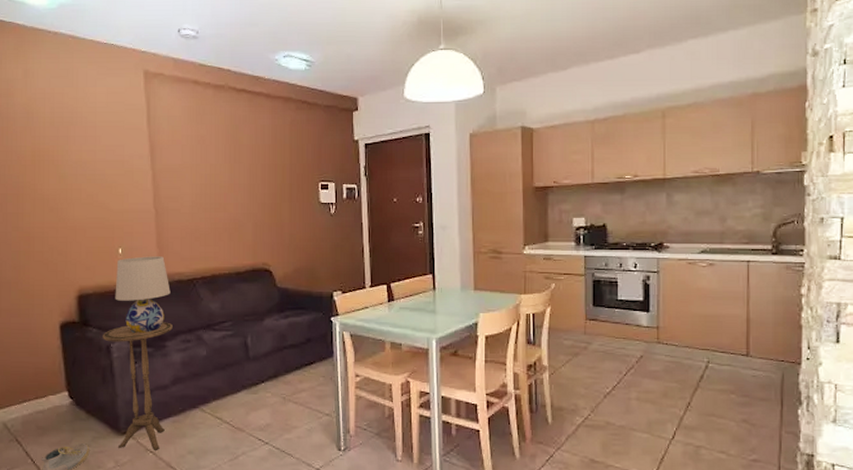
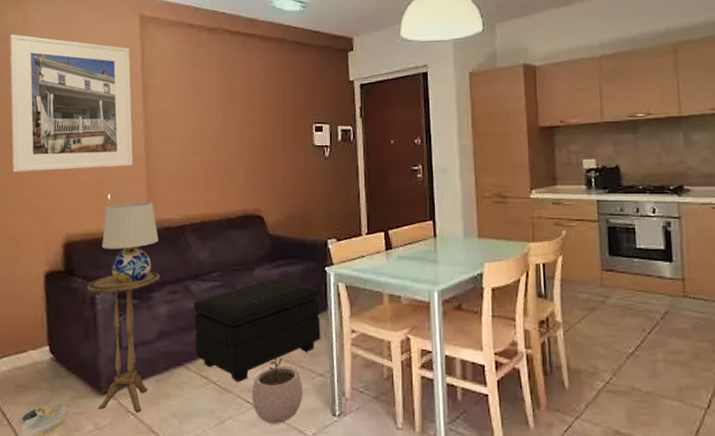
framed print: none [10,87,143,227] -> present [9,33,133,172]
footstool: none [207,328,327,422] -> present [194,279,321,382]
plant pot: none [263,398,311,458] -> present [252,355,303,424]

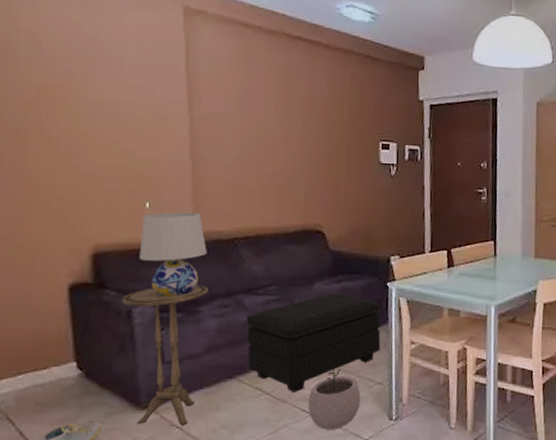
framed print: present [9,33,133,172] -> none [12,9,177,174]

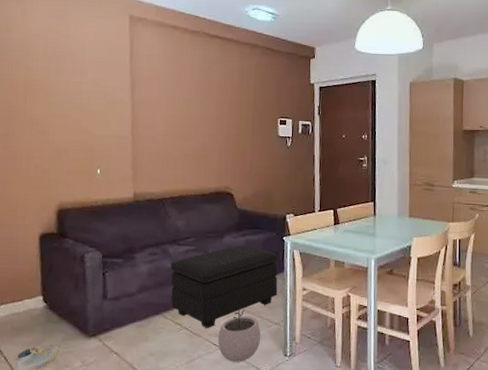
side table: present [122,285,208,425] -> none [78,236,142,352]
table lamp: present [139,212,207,297] -> none [91,177,142,245]

